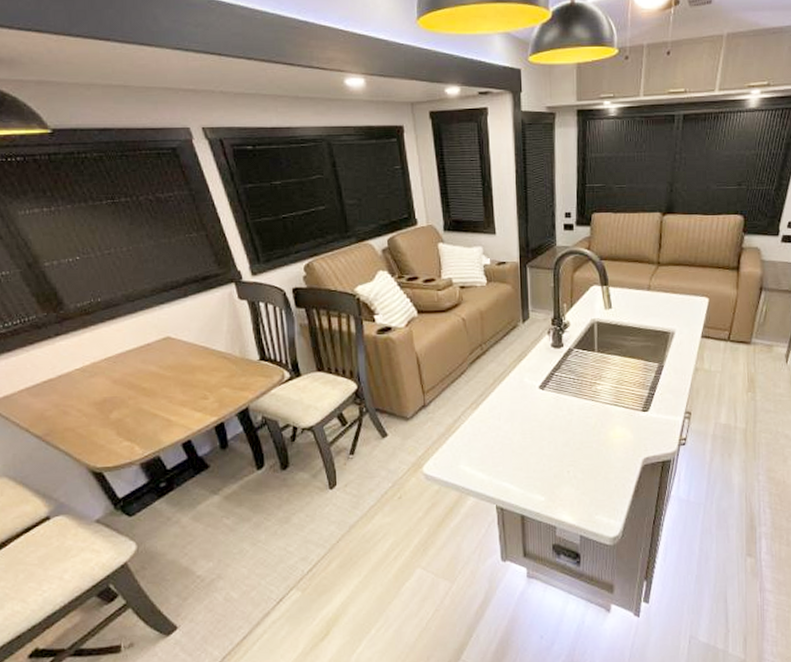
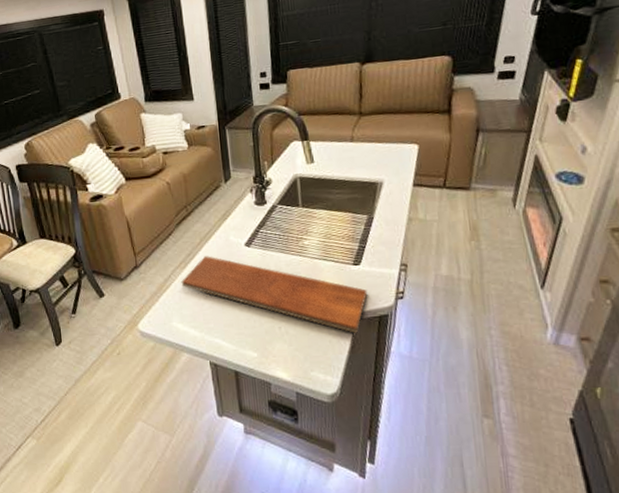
chopping board: none [471,397,653,478] -> present [181,256,368,333]

